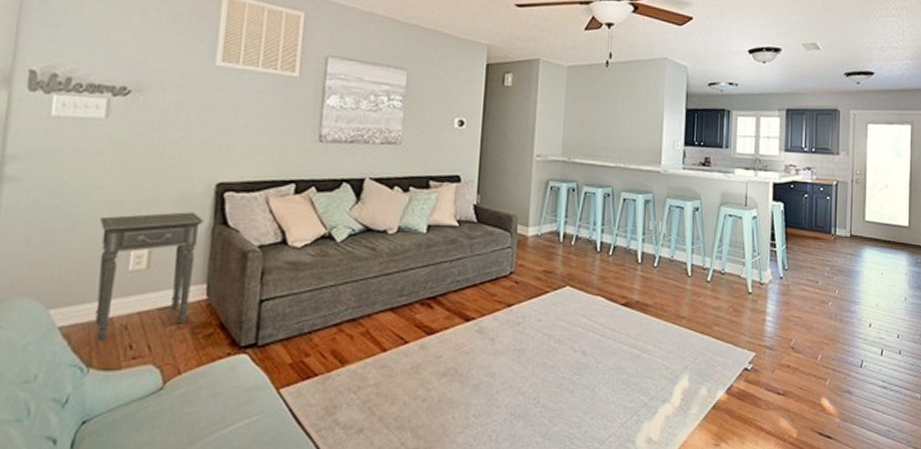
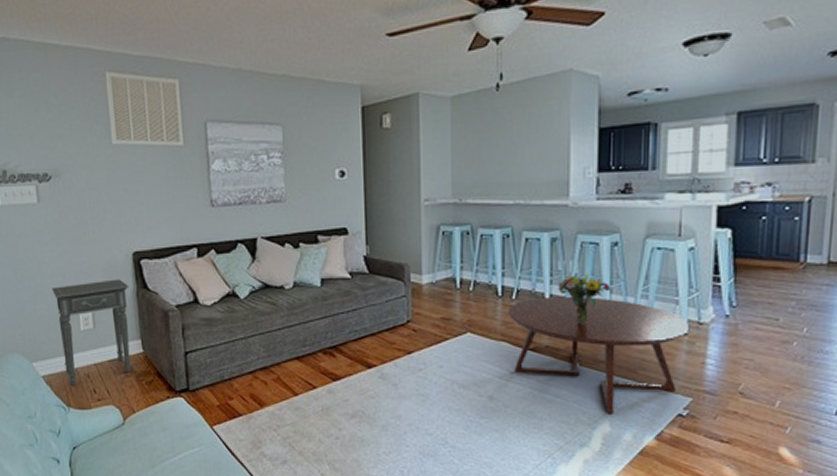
coffee table: none [605,254,752,369] -> present [508,296,689,414]
bouquet: none [648,233,691,282] -> present [558,273,610,325]

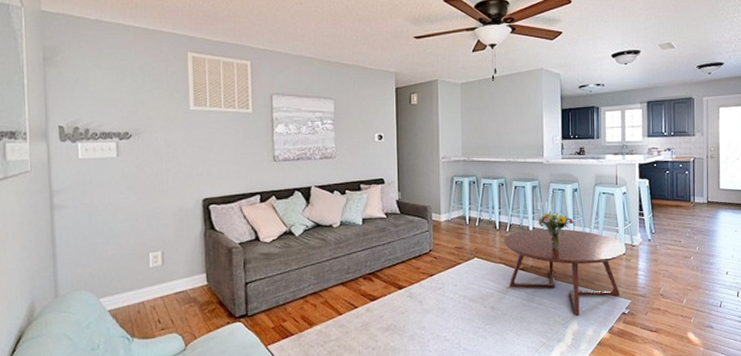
side table: present [52,279,132,386] -> none [125,222,198,318]

